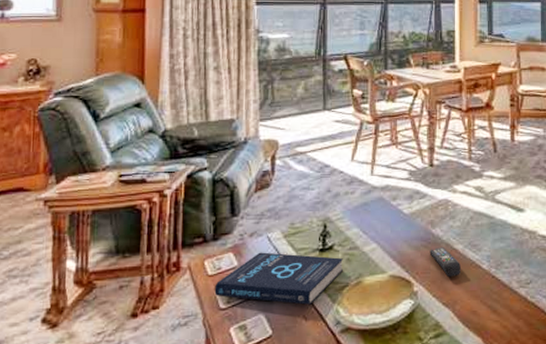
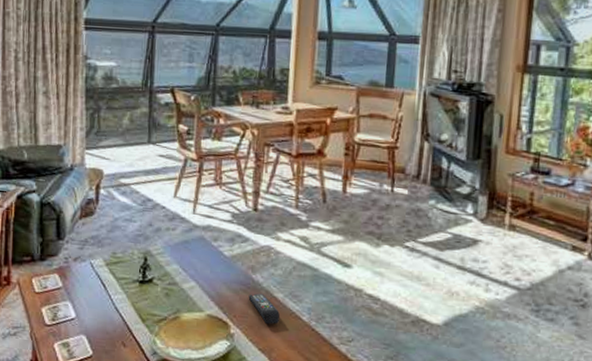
book: present [214,252,343,305] -> none [41,277,162,332]

